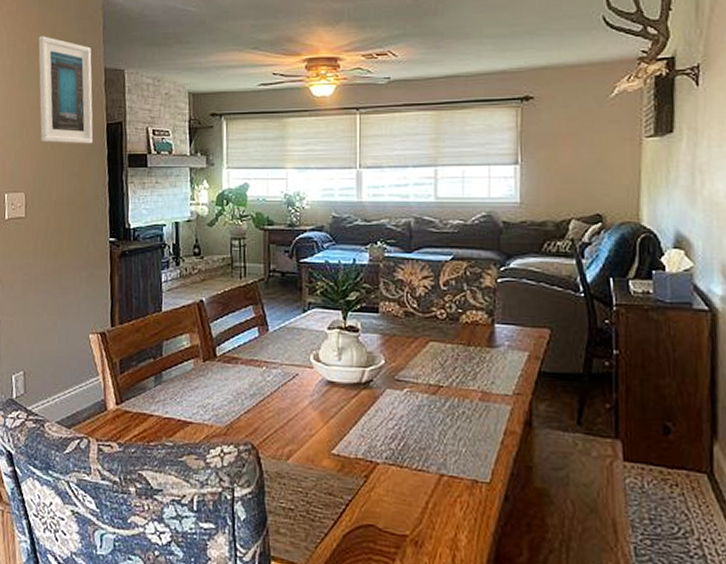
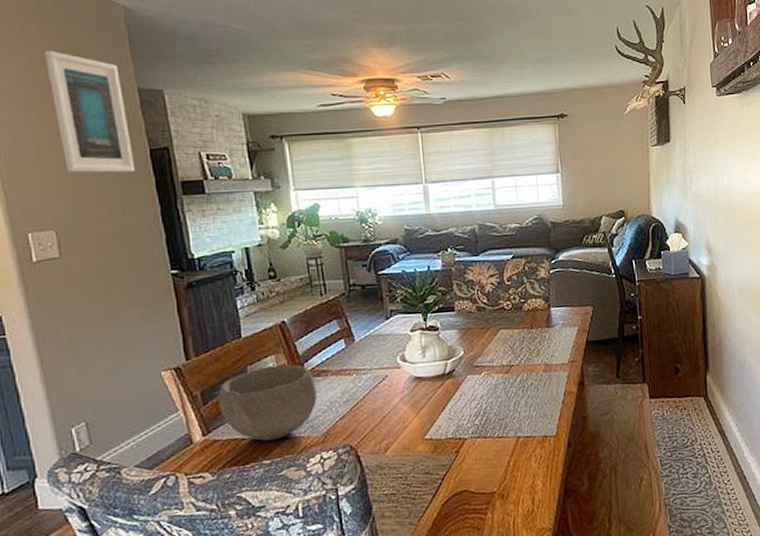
bowl: none [134,344,225,422] -> present [218,364,317,441]

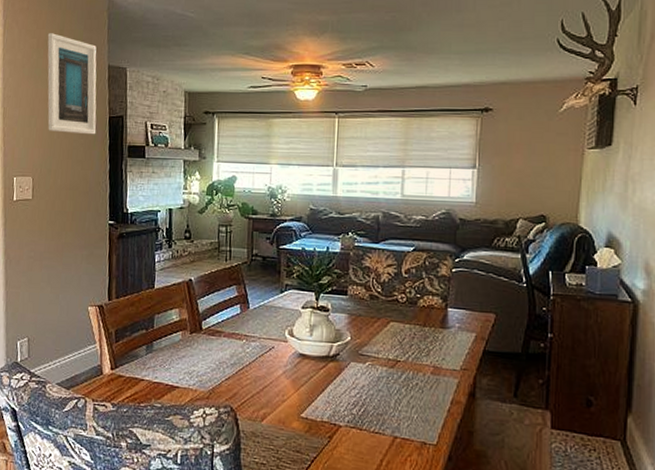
bowl: present [218,364,317,441] -> none [127,318,209,386]

